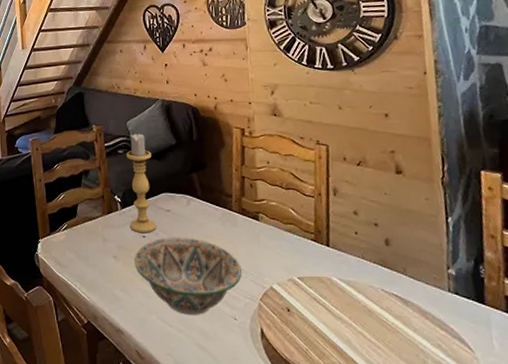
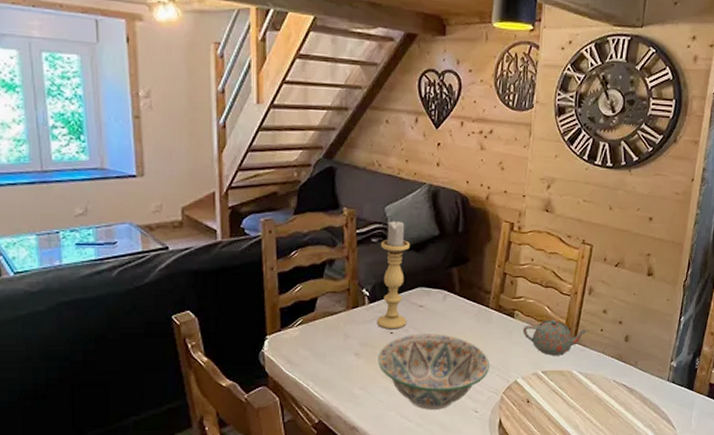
teapot: none [270,222,341,260] -> present [522,319,588,356]

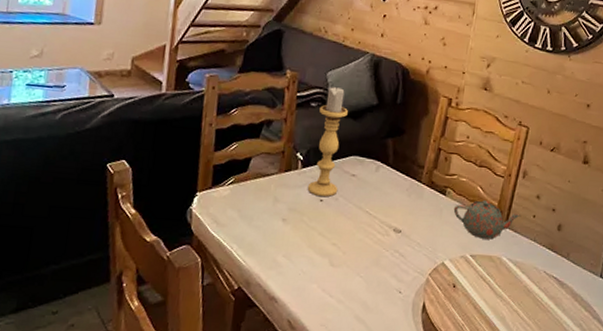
decorative bowl: present [378,334,489,410] -> none [304,203,418,287]

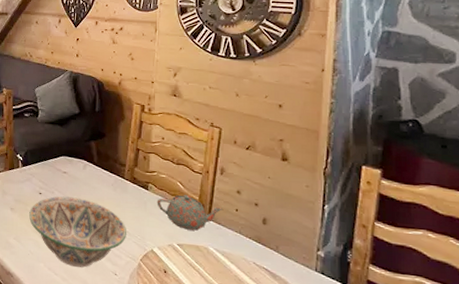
decorative bowl: none [304,203,418,287] -> present [29,196,126,268]
candle holder: present [307,86,348,197] -> none [28,99,55,191]

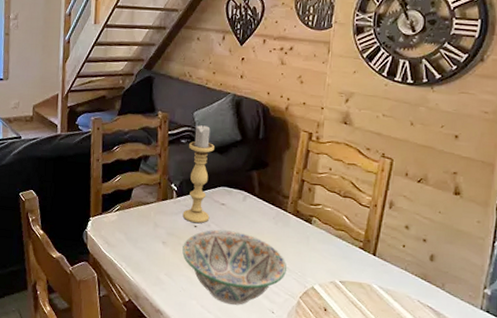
candle holder: none [28,99,55,191] -> present [182,124,214,224]
teapot: present [157,195,222,231] -> none [320,229,389,267]

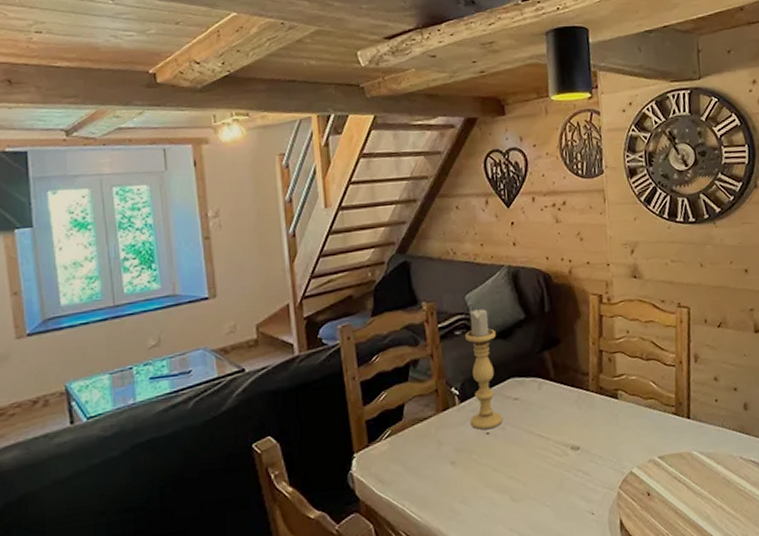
decorative bowl: present [182,229,287,305] -> none [476,427,600,519]

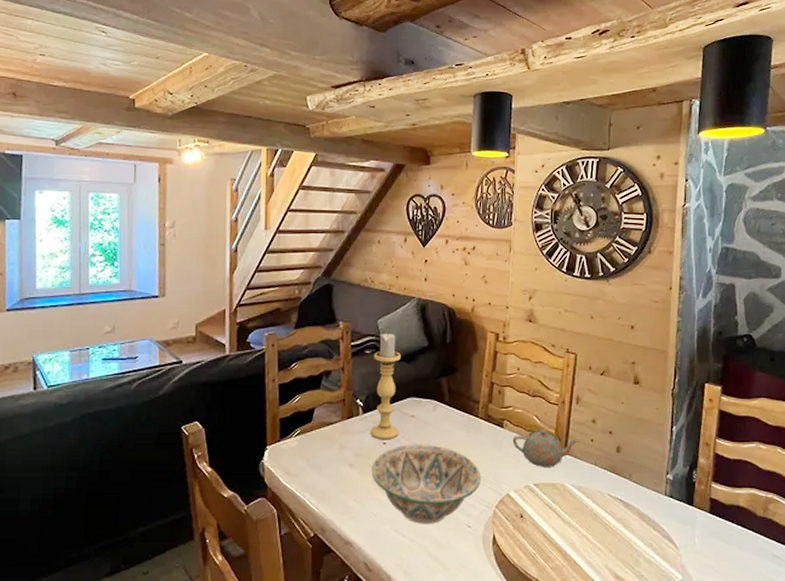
decorative bowl: none [476,427,600,519] -> present [371,444,481,524]
teapot: none [629,395,702,438] -> present [512,429,578,467]

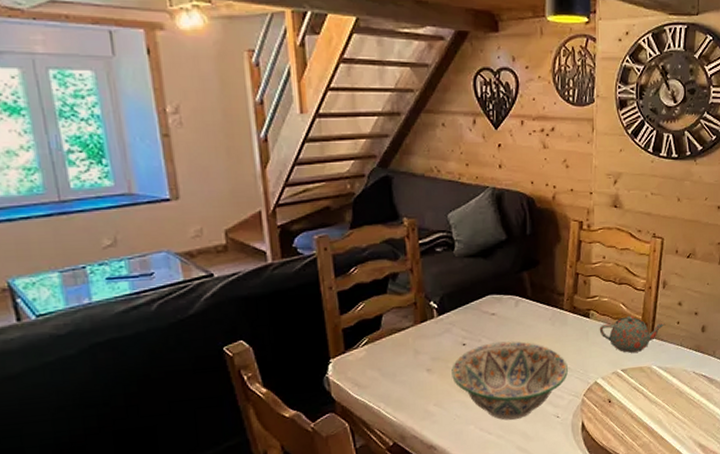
candle holder: present [370,332,401,440] -> none [446,227,480,341]

